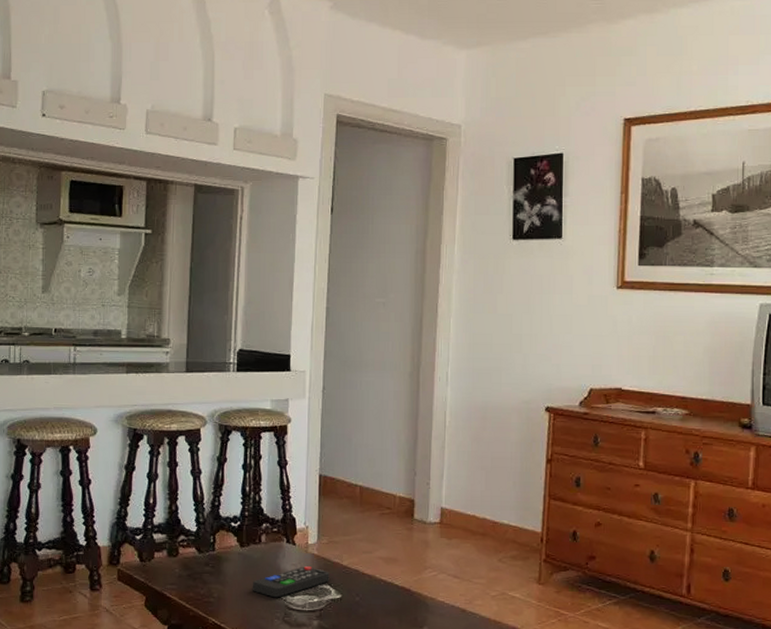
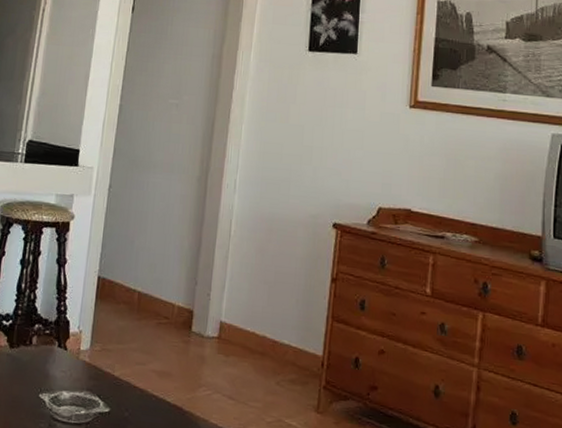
remote control: present [252,566,330,598] -> none [17,374,100,407]

